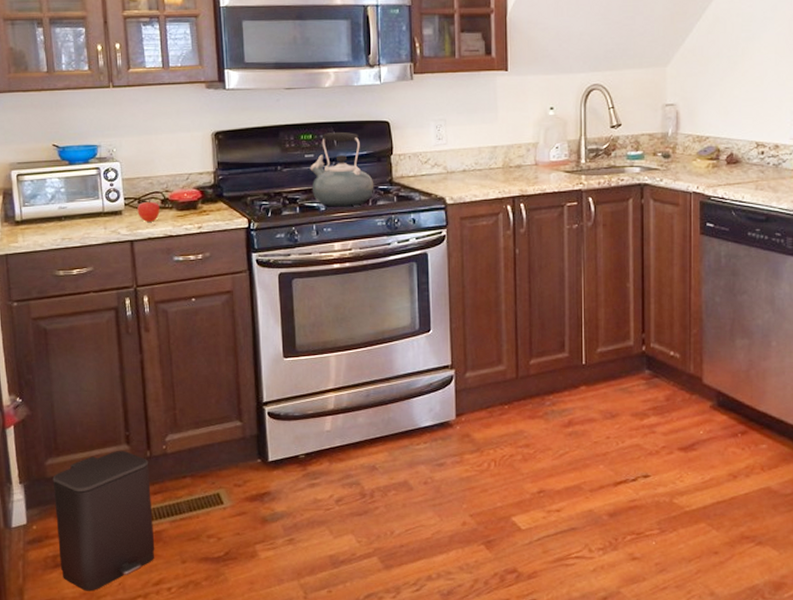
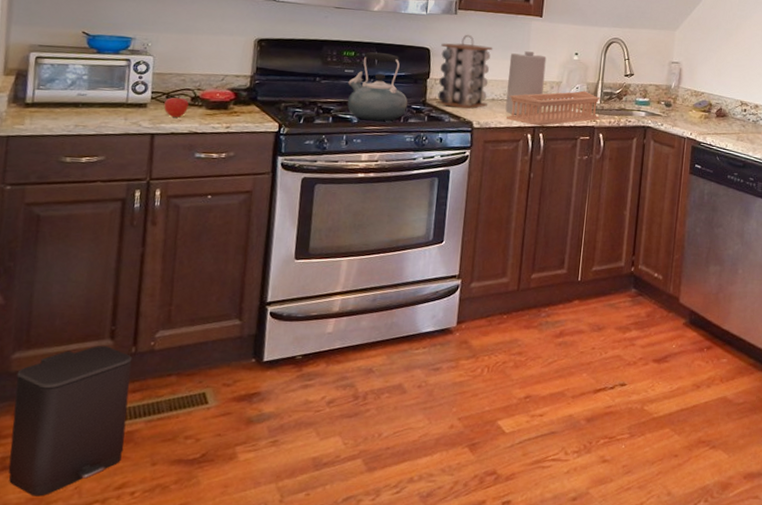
spice rack: none [401,100,459,185] -> present [436,34,493,109]
paper towel holder: none [477,112,519,185] -> present [505,51,547,115]
dish rack: none [480,150,586,196] -> present [505,90,600,126]

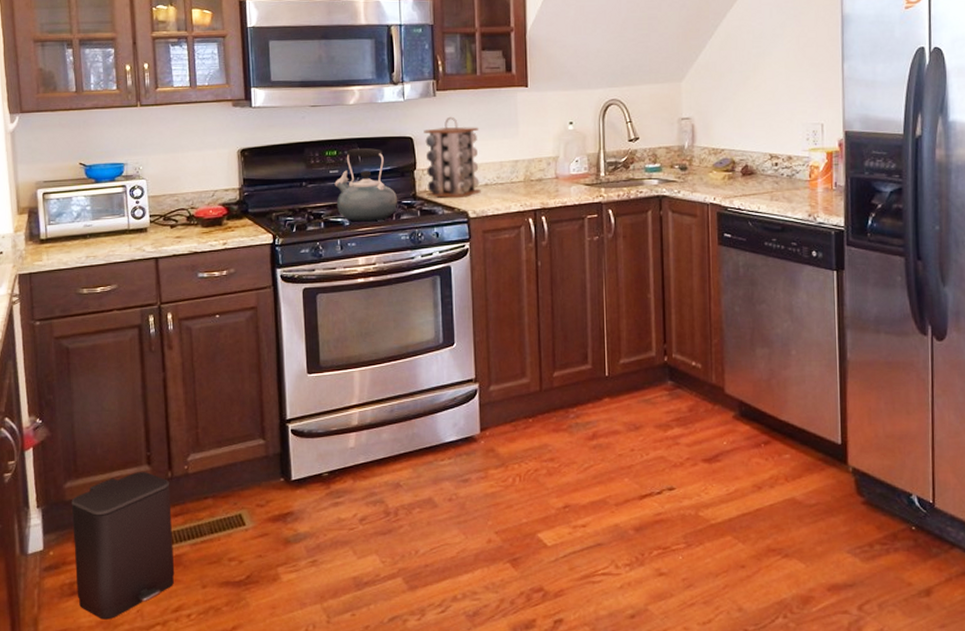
fruit: present [164,96,189,118] -> none [163,217,185,239]
paper towel holder: present [505,51,547,115] -> none [498,127,539,199]
dish rack: present [505,90,600,126] -> none [502,163,606,209]

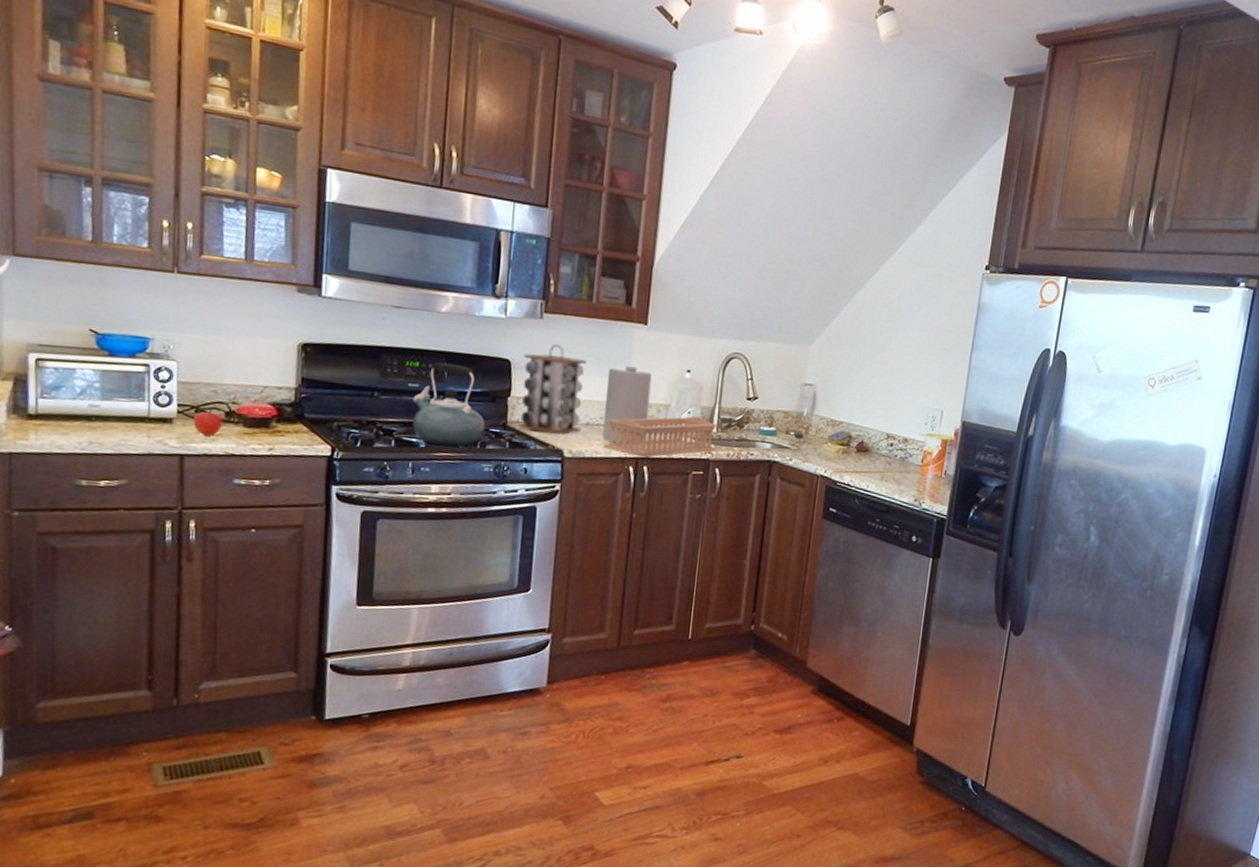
pedal bin: present [71,472,175,620] -> none [42,696,175,858]
fruit: none [163,217,185,239] -> present [193,410,223,436]
paper towel holder: none [498,127,539,199] -> present [602,366,652,444]
dish rack: none [502,163,606,209] -> present [603,416,717,458]

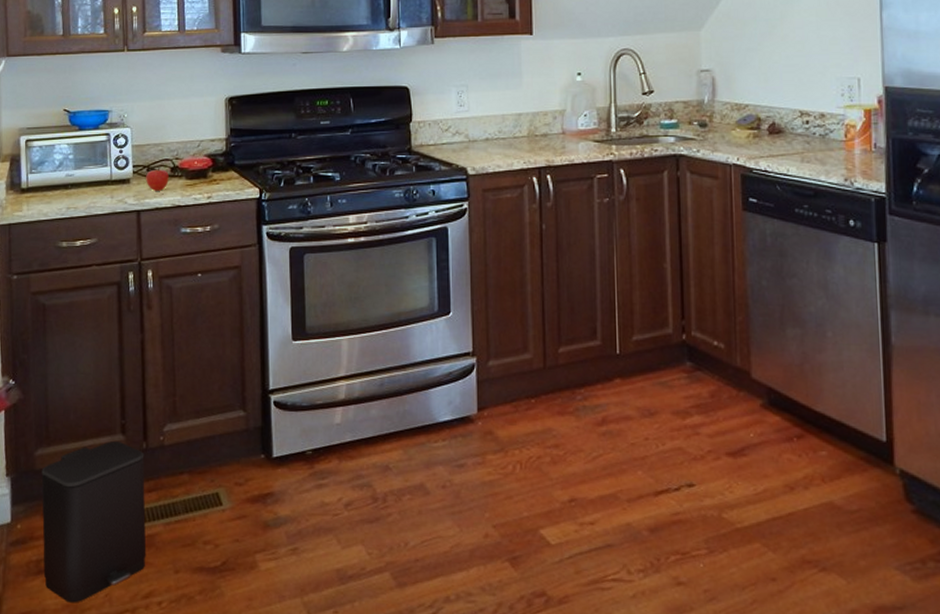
pedal bin: none [42,696,175,858] -> present [41,441,147,603]
kettle: present [412,362,486,447] -> none [325,98,392,177]
spice rack: present [518,343,588,435] -> none [421,65,481,154]
paper towel holder: present [602,366,652,444] -> none [500,77,545,155]
dish rack: present [603,416,717,458] -> none [504,118,617,166]

